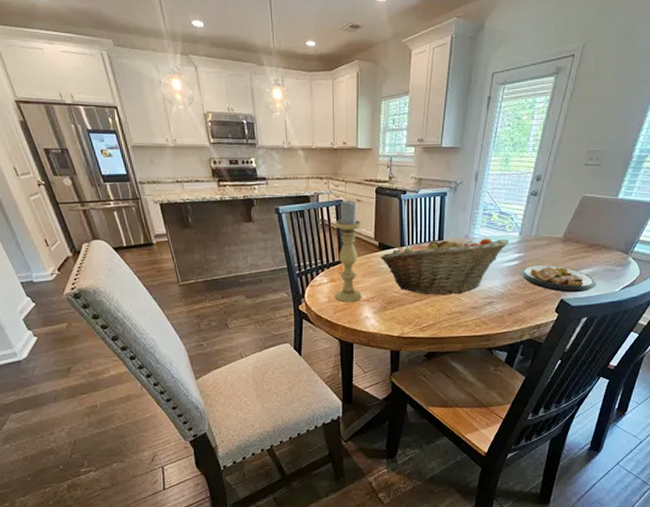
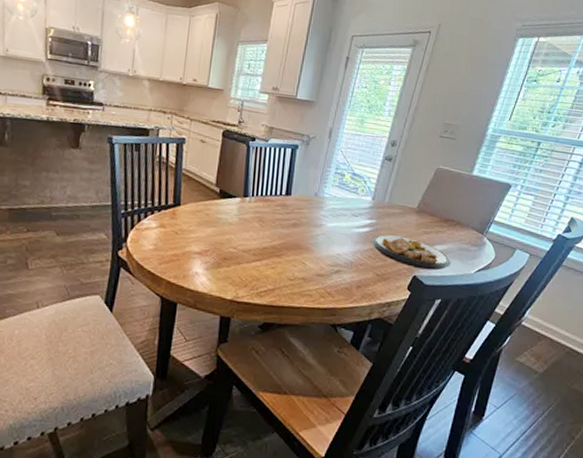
candle holder: present [334,199,362,303] -> none [163,138,204,254]
fruit basket: present [380,236,510,295] -> none [219,190,362,258]

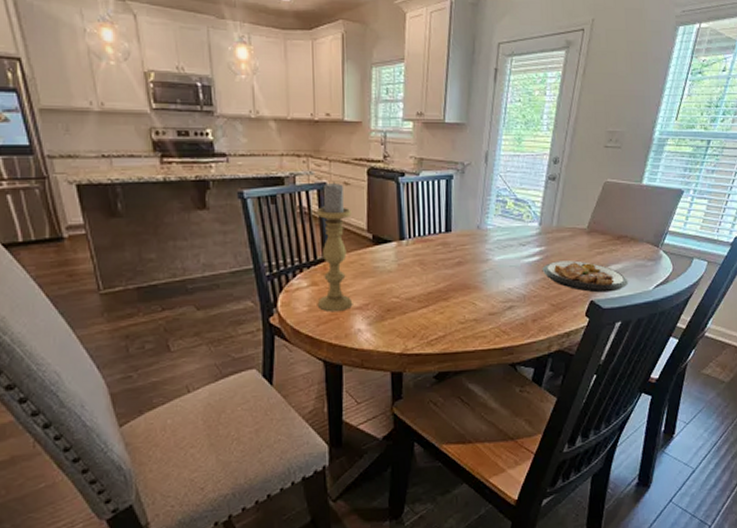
candle holder: none [163,138,204,254] -> present [315,182,353,312]

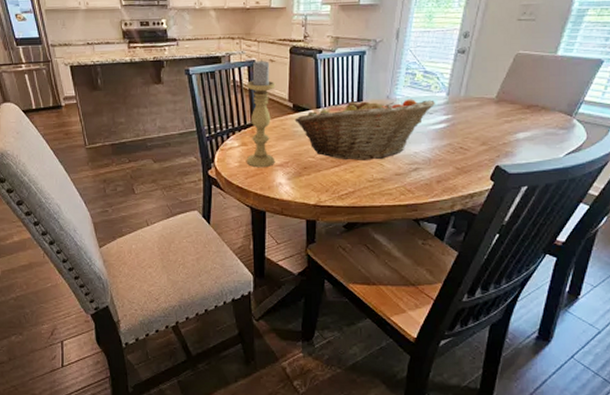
fruit basket: none [374,227,529,300] -> present [294,97,436,160]
plate: present [542,260,629,293] -> none [448,128,538,159]

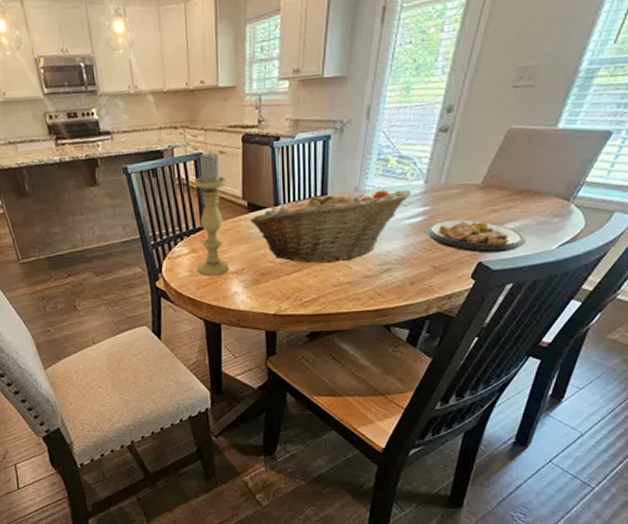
plate: none [448,128,538,159] -> present [425,219,527,254]

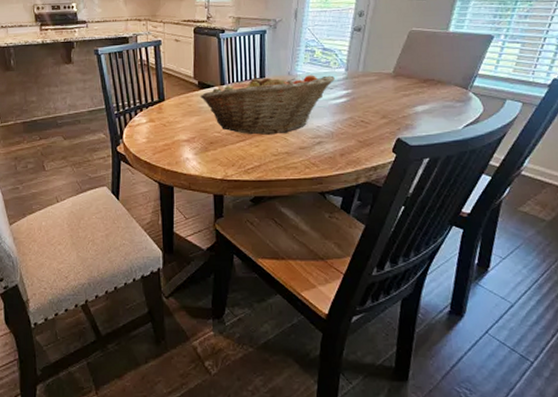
candle holder: present [193,151,230,277] -> none [153,40,182,144]
plate: present [425,219,527,254] -> none [349,102,437,131]

